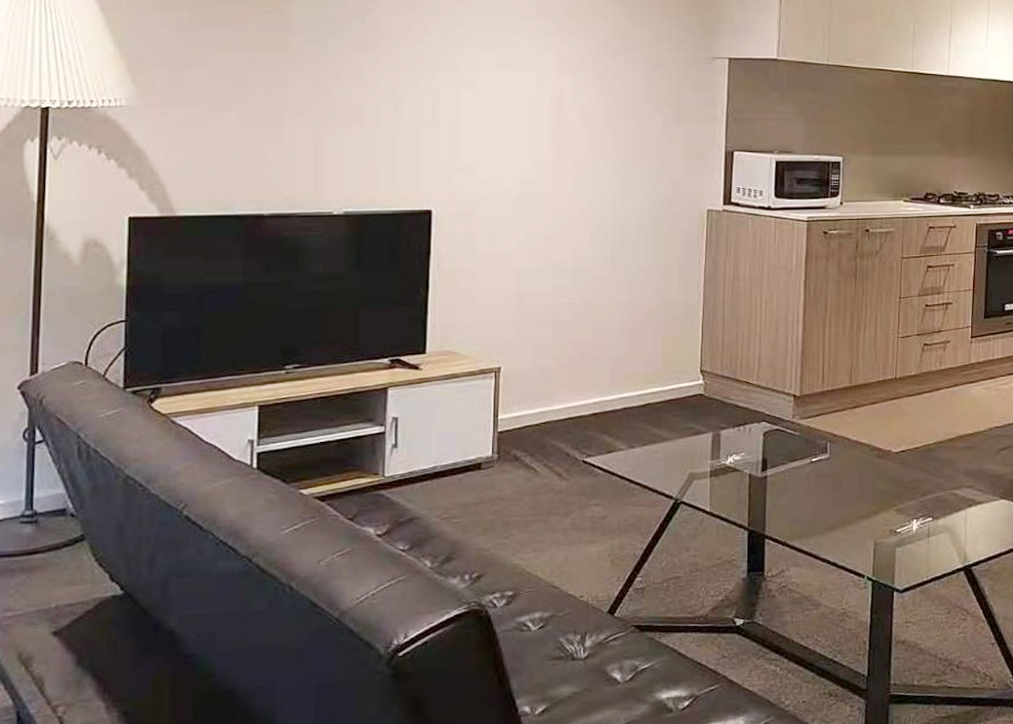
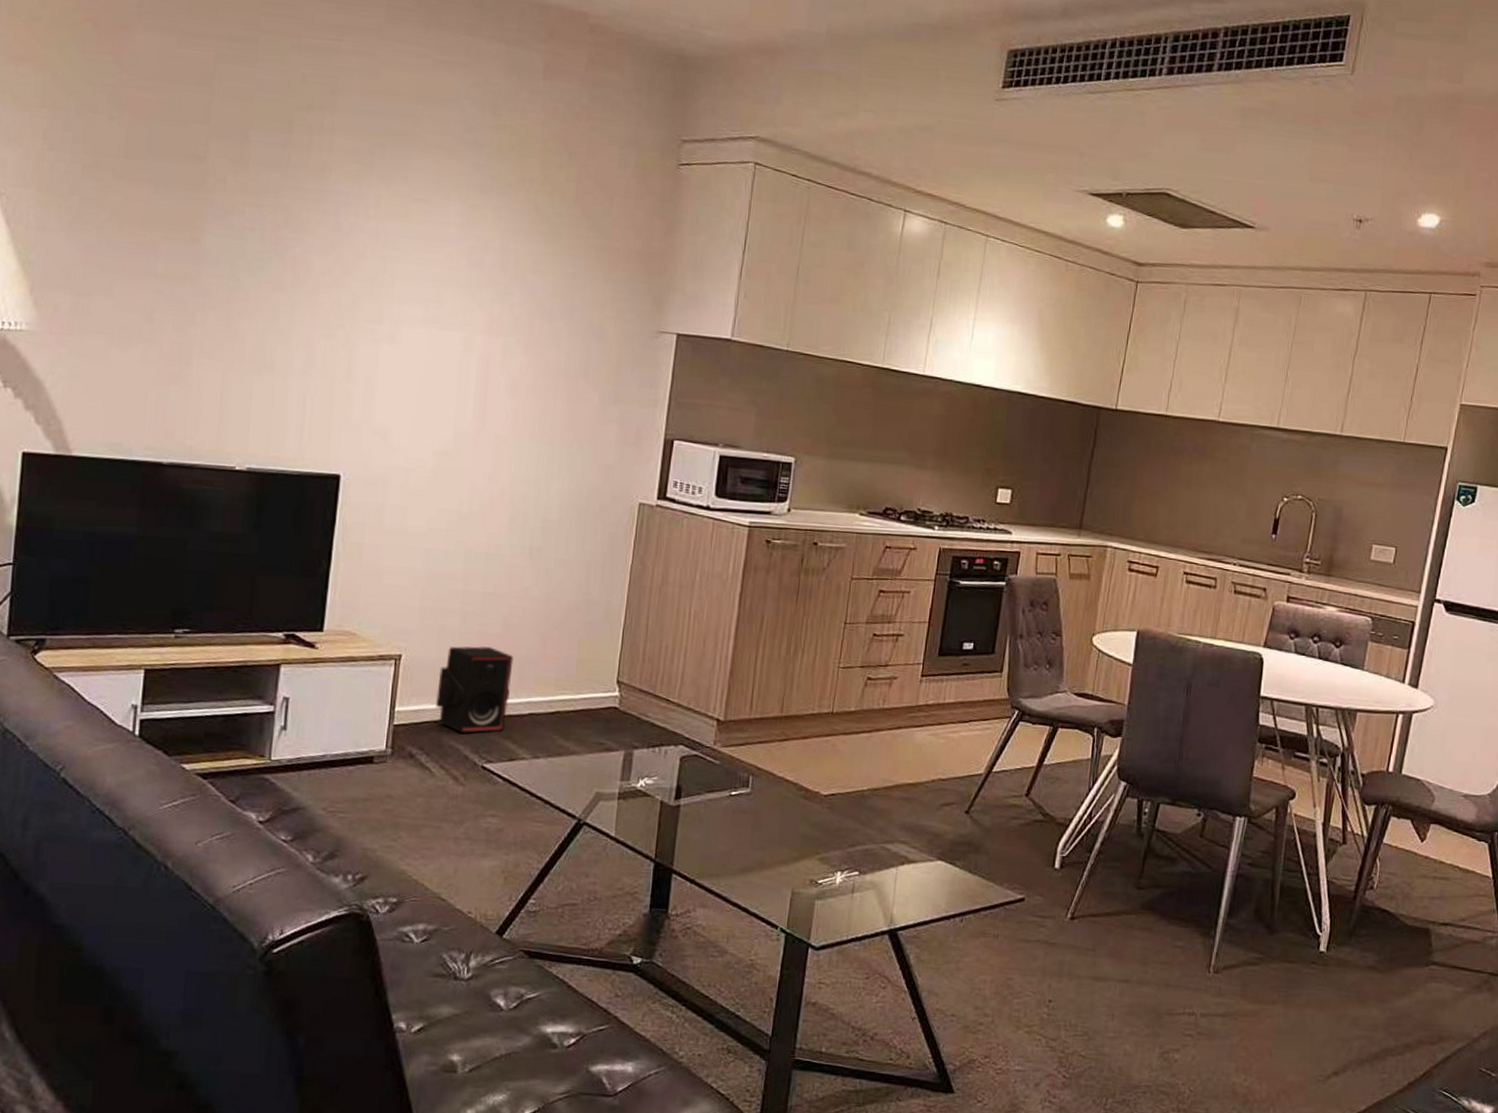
stereo: none [536,352,604,433] -> present [436,646,514,734]

